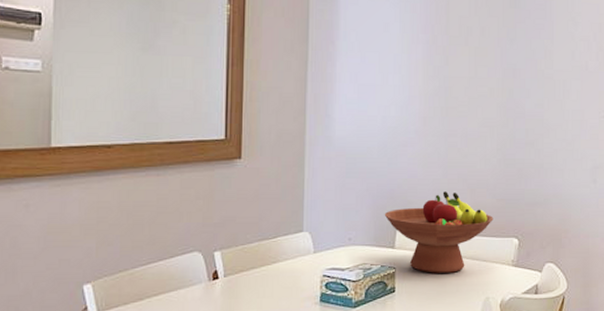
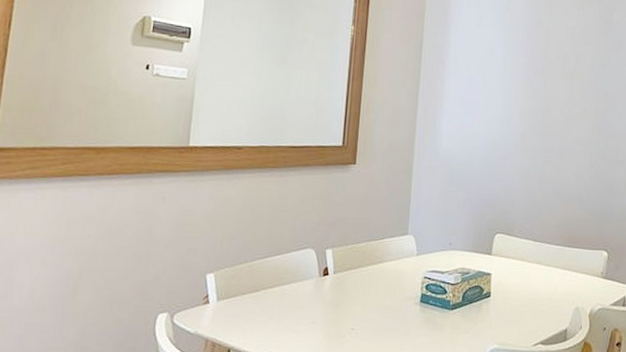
fruit bowl: present [384,191,494,273] -> none [483,203,585,281]

